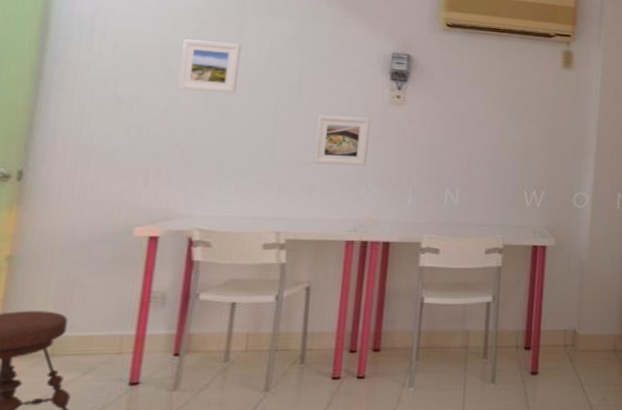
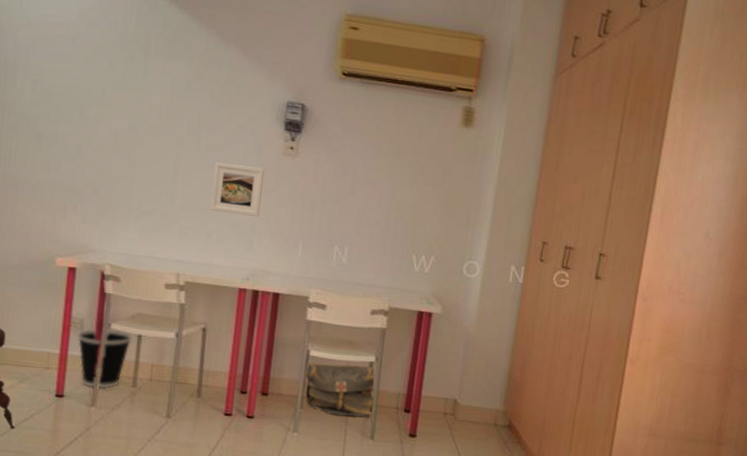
wastebasket: none [157,300,224,369] -> present [76,329,132,389]
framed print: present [178,39,242,94] -> none [90,79,145,136]
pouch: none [419,308,493,363] -> present [304,363,375,418]

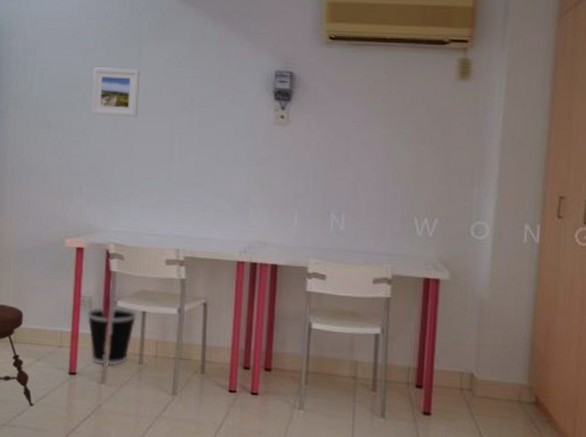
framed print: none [90,79,145,136] -> present [91,67,140,118]
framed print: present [210,162,265,217] -> none [206,137,257,188]
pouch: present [304,363,375,418] -> none [307,336,383,395]

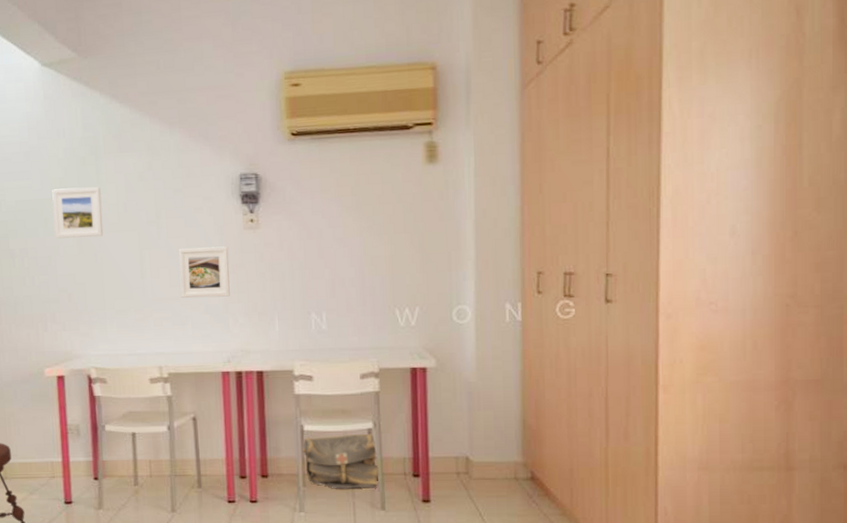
wastebasket: present [86,307,137,366] -> none [75,431,127,491]
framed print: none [206,137,257,188] -> present [178,246,230,298]
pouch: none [307,336,383,395] -> present [302,434,379,489]

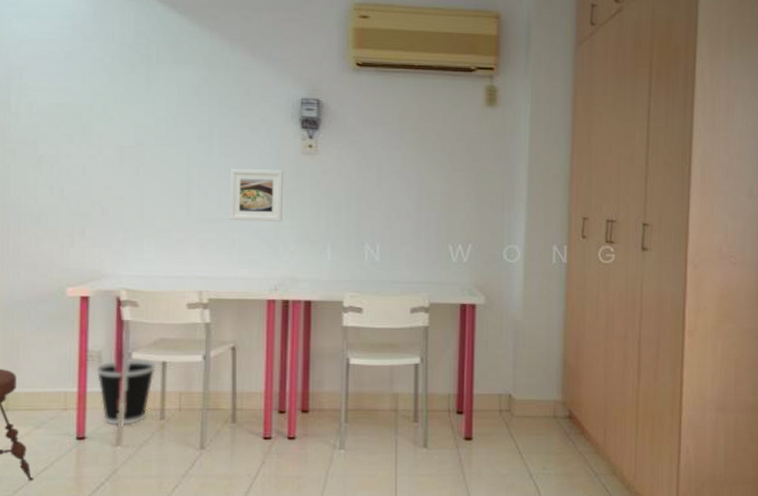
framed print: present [52,187,103,239] -> none [93,95,149,150]
wastebasket: none [75,431,127,491] -> present [95,359,156,425]
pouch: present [302,434,379,489] -> none [346,369,424,426]

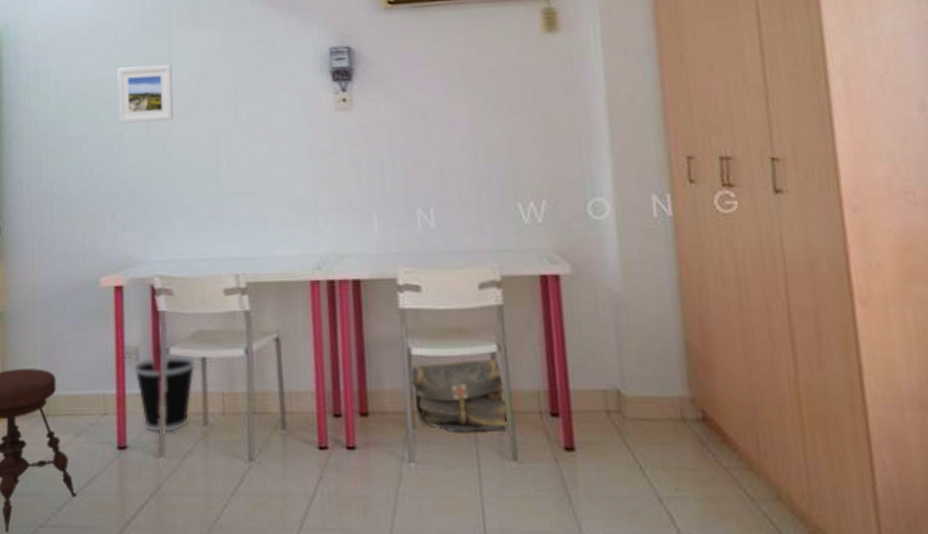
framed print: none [93,95,149,150] -> present [117,65,174,124]
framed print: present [229,169,284,222] -> none [259,130,320,192]
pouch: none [346,369,424,426] -> present [410,360,508,432]

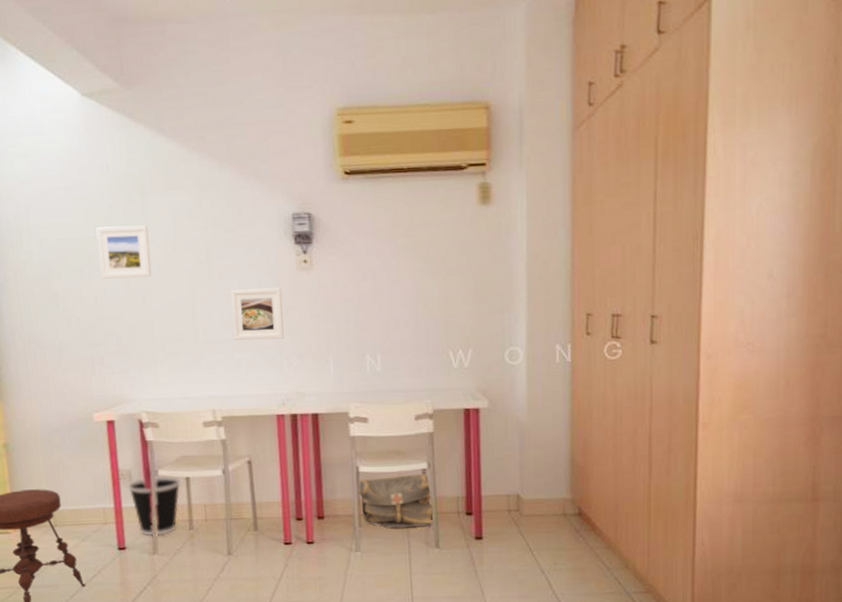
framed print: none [259,130,320,192] -> present [230,287,284,341]

